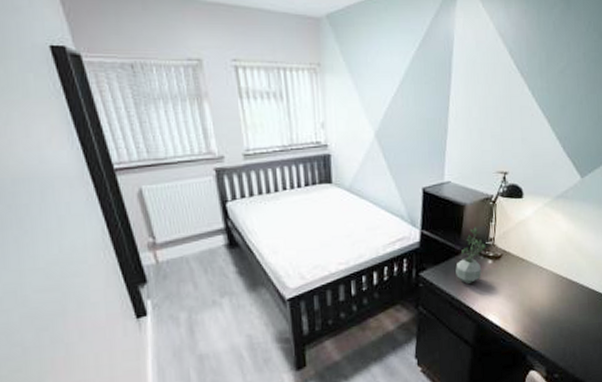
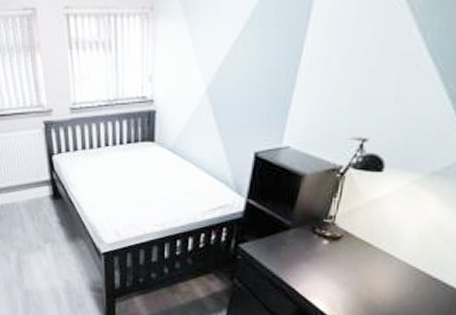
potted plant: present [456,227,487,284] -> none [281,201,324,263]

